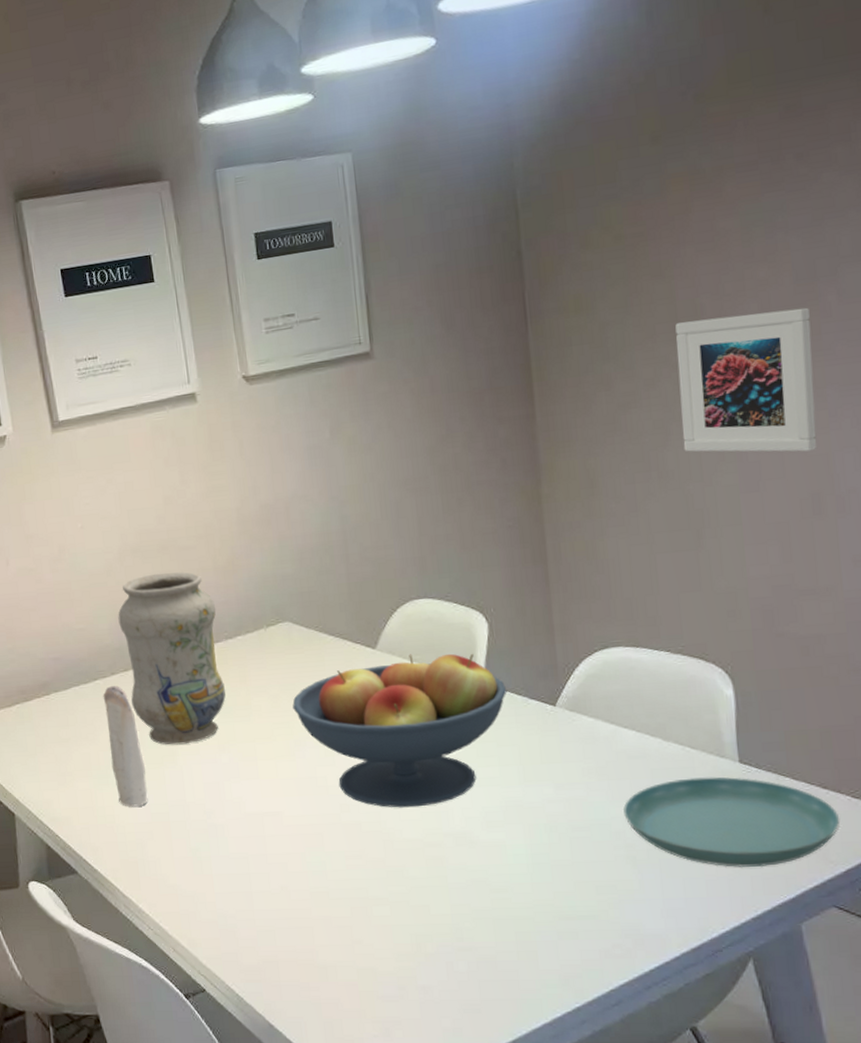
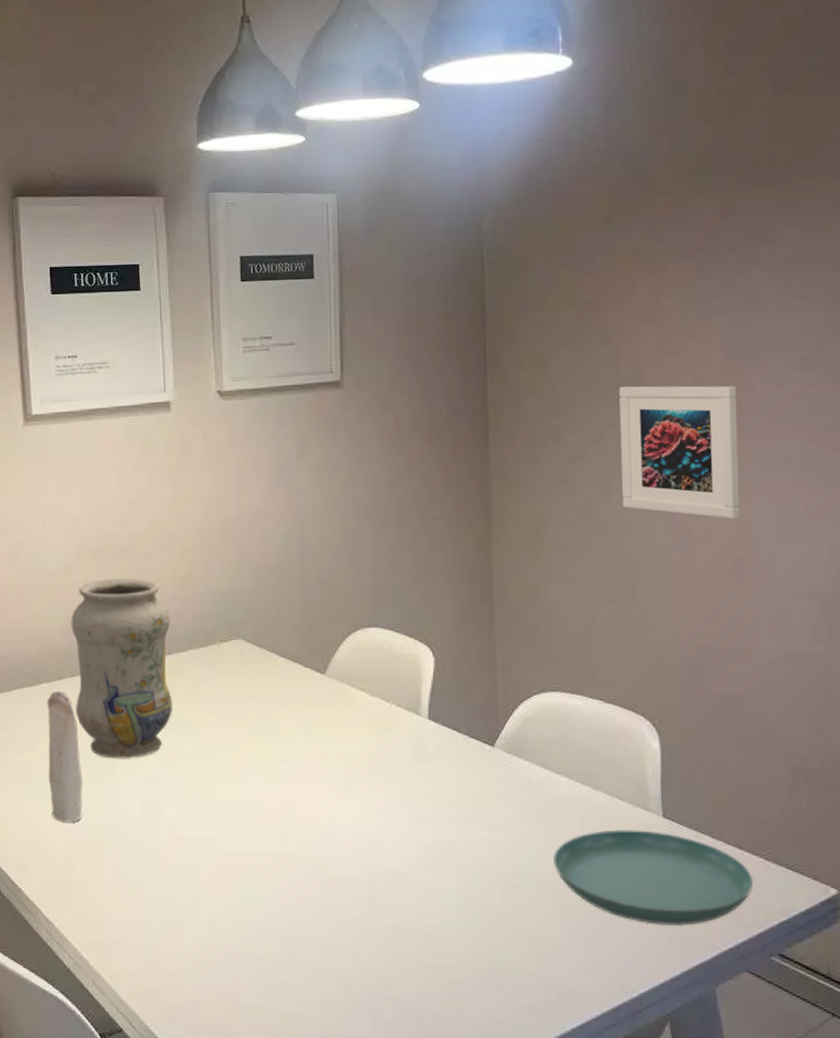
fruit bowl: present [292,653,507,808] -> none [239,682,449,842]

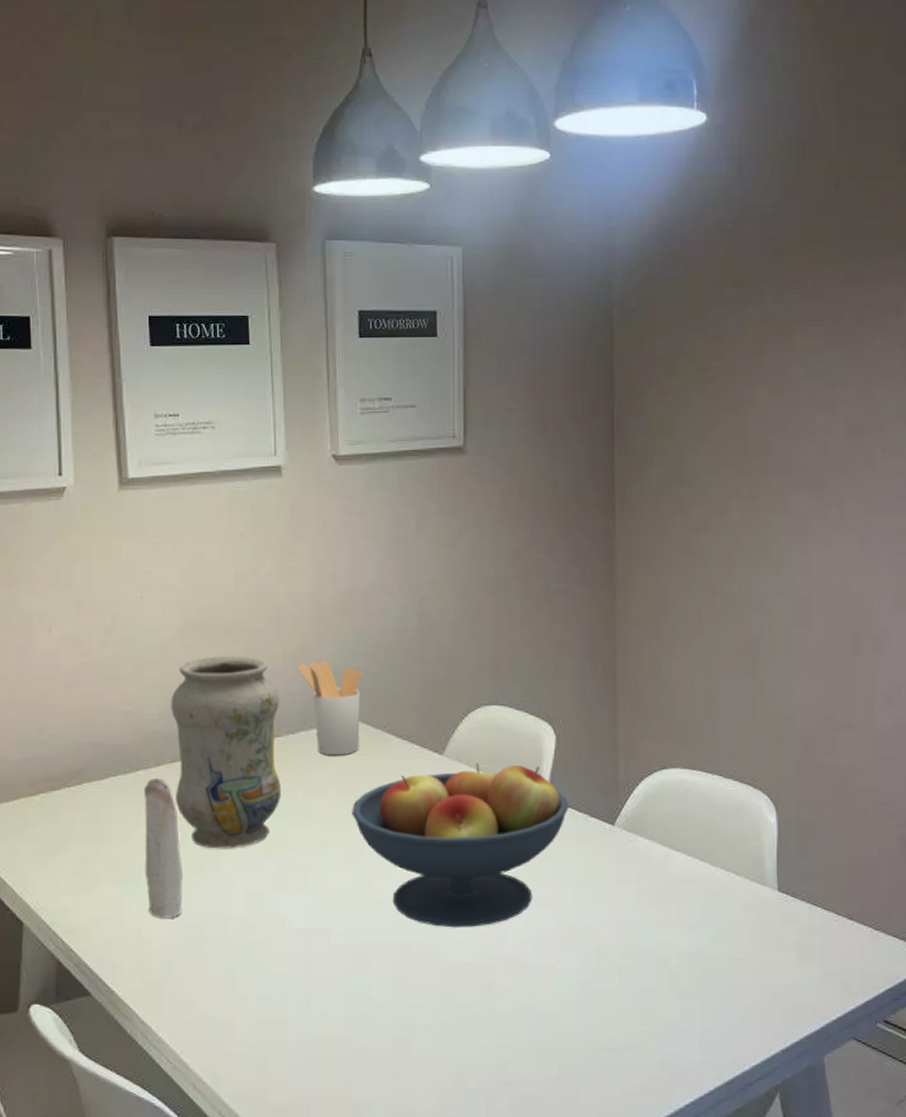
utensil holder: none [187,583,247,673] -> present [298,661,362,756]
fruit bowl: none [239,682,449,842] -> present [352,762,569,928]
saucer: present [552,829,754,926] -> none [670,904,862,999]
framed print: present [619,385,740,519] -> none [745,456,860,591]

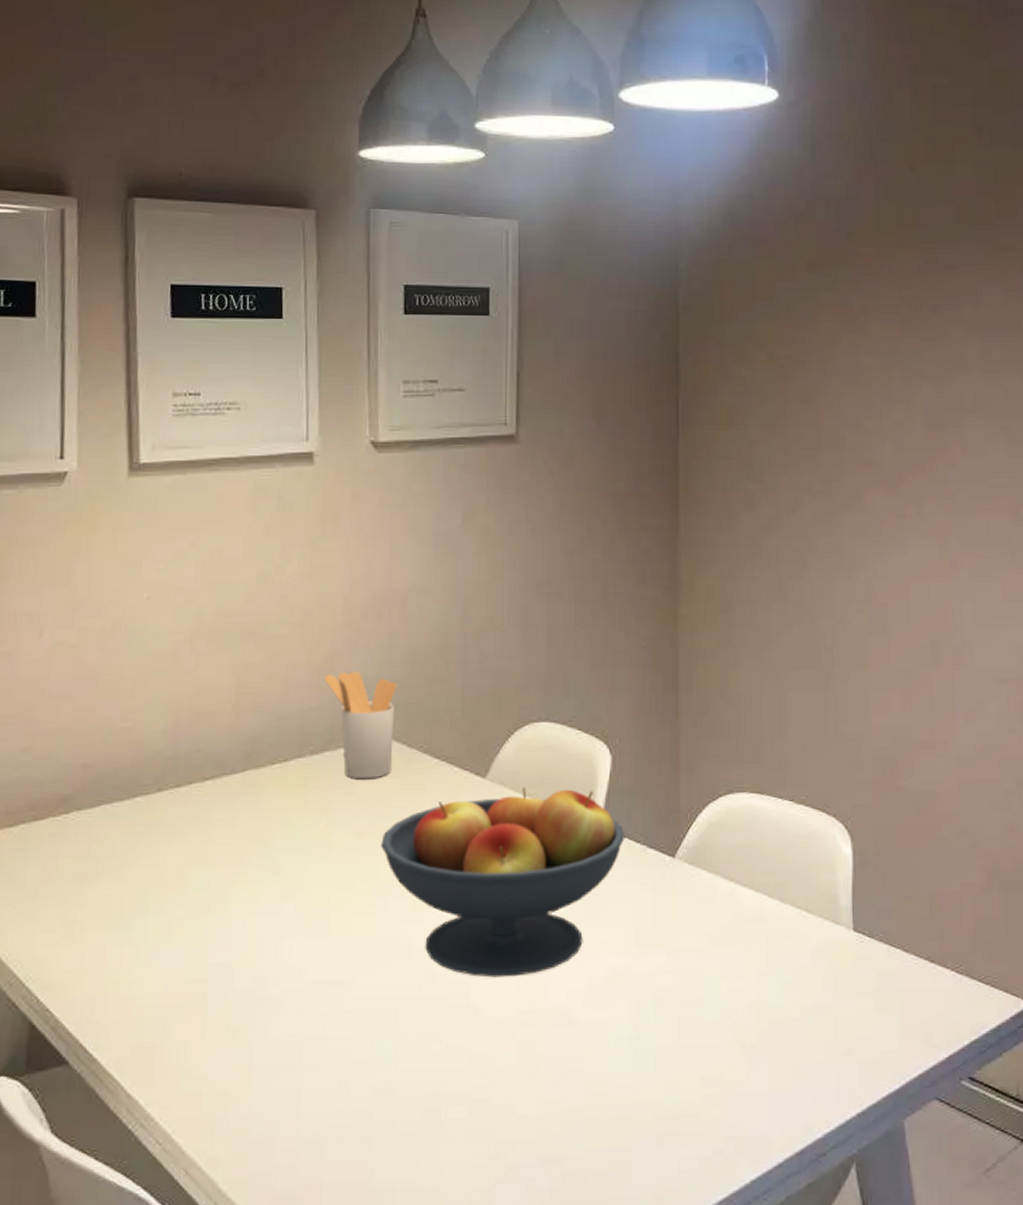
candle: present [143,777,183,918] -> none [139,804,184,971]
vase: present [171,656,282,849] -> none [177,665,302,888]

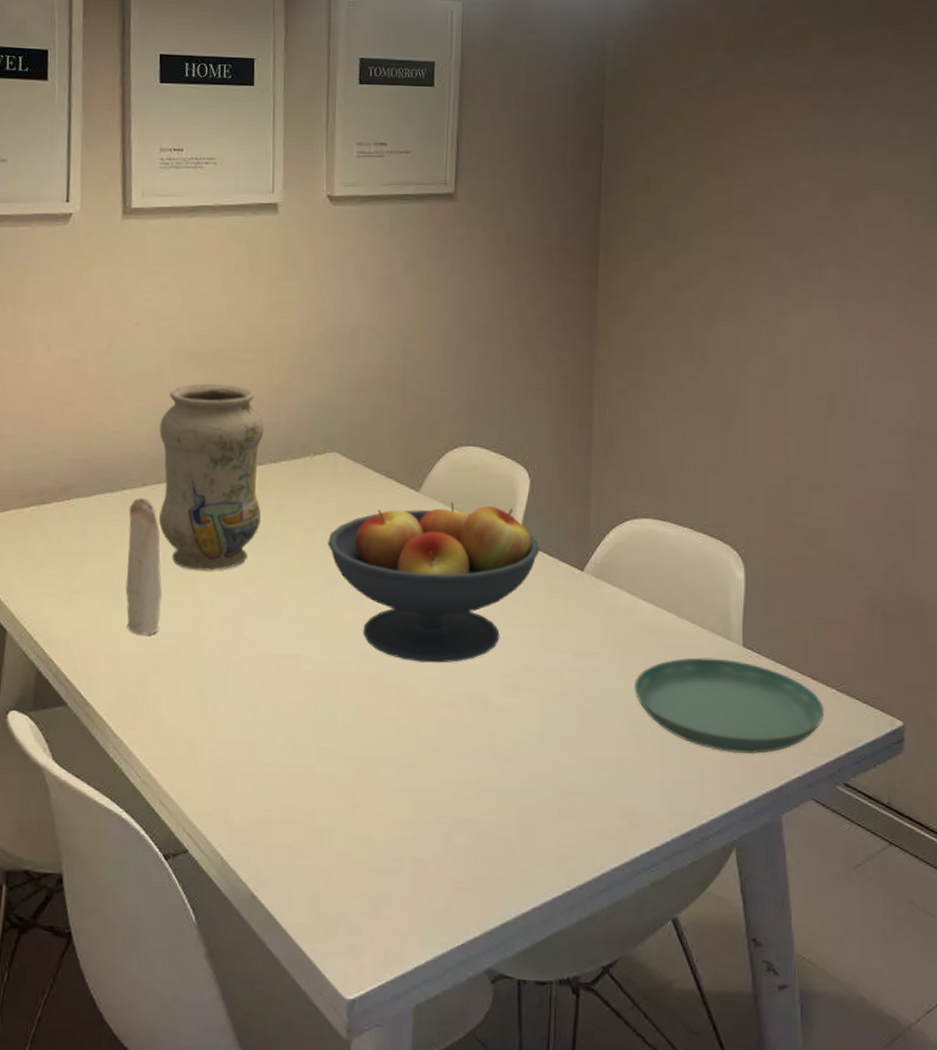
candle: none [139,804,184,971] -> present [125,497,162,635]
vase: none [177,665,302,888] -> present [159,383,264,571]
utensil holder: present [325,671,397,780] -> none [283,393,345,487]
saucer: none [735,946,945,1054] -> present [633,657,825,754]

